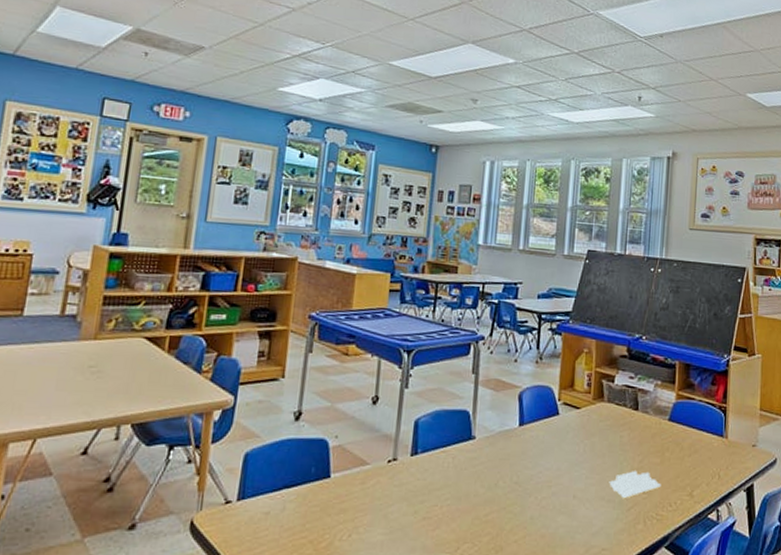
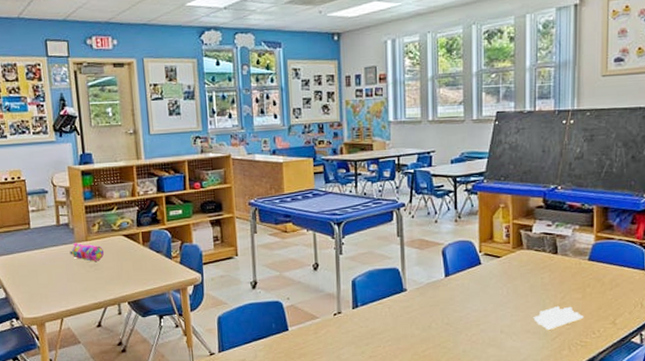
pencil case: none [68,341,116,367] -> present [70,243,105,261]

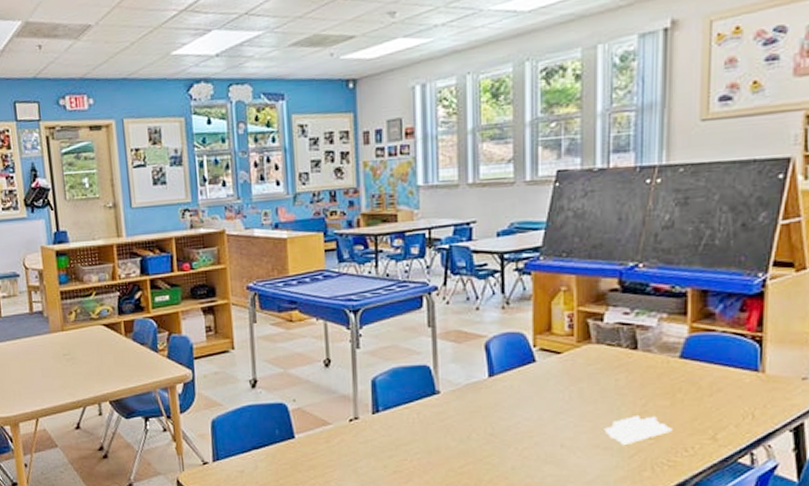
pencil case: present [70,243,105,261] -> none [44,333,83,354]

